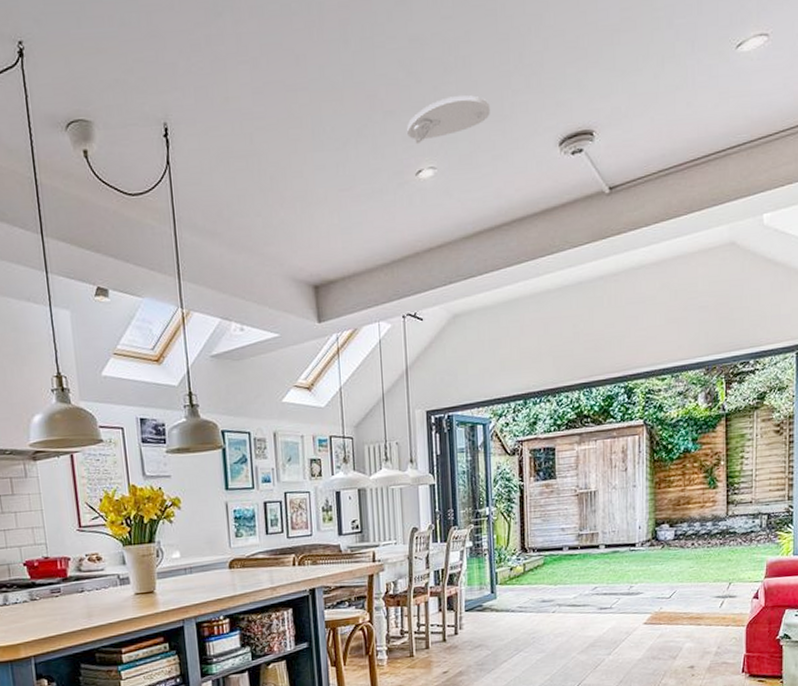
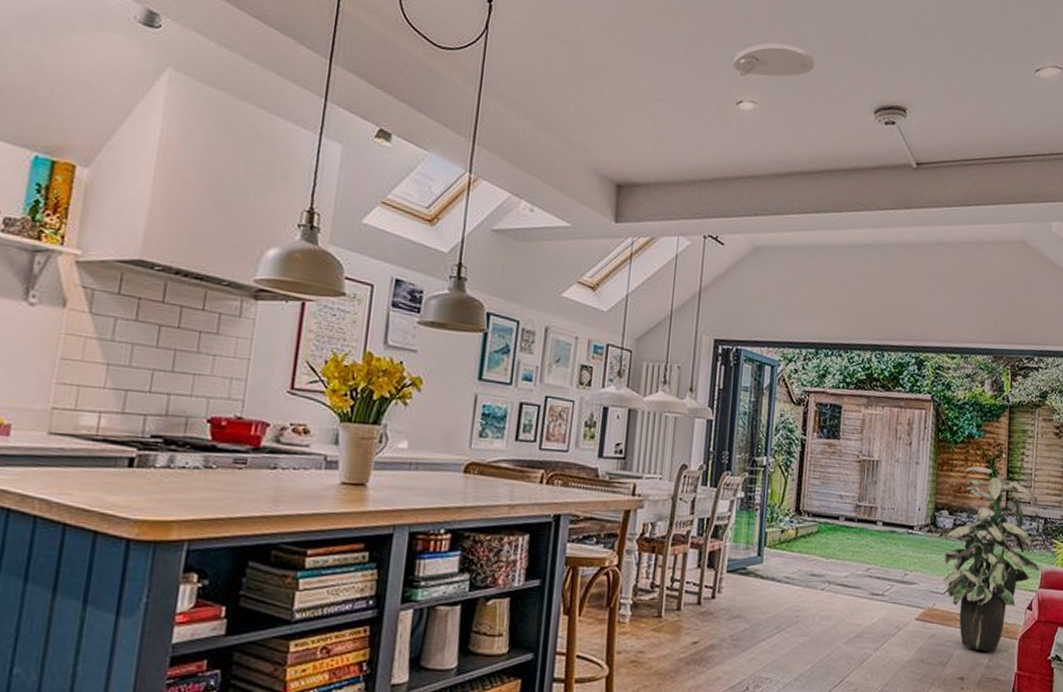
indoor plant: none [659,477,765,642] -> present [938,466,1040,653]

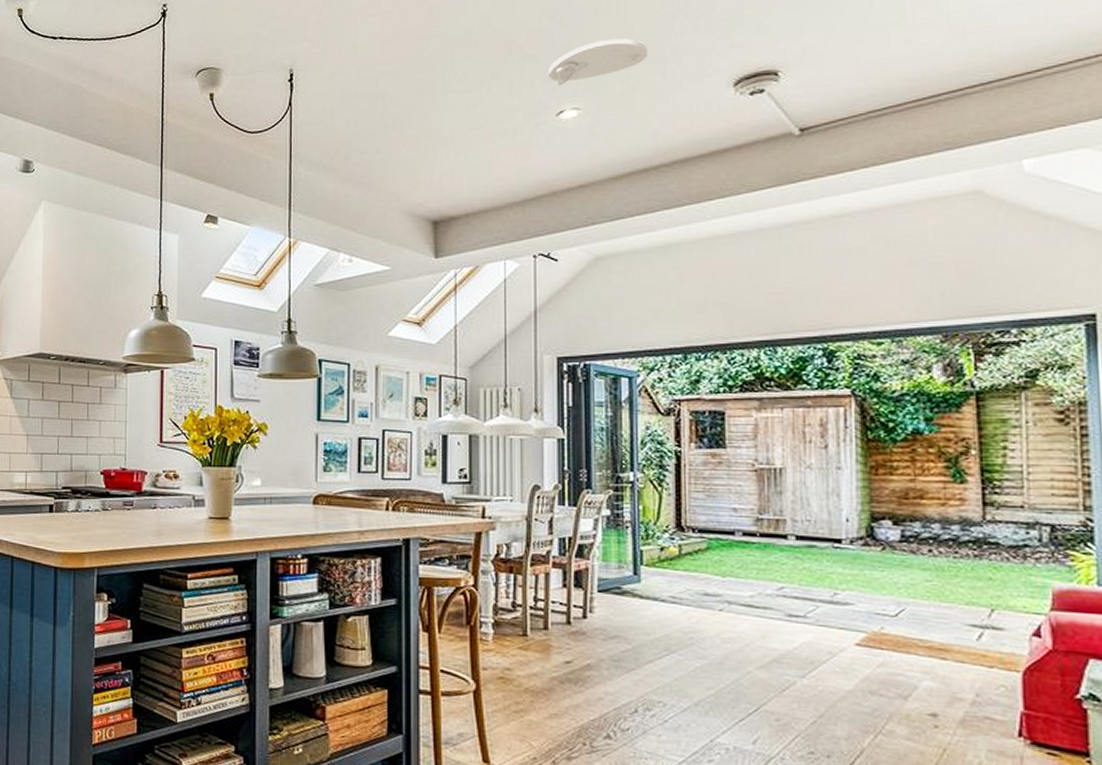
indoor plant: present [938,466,1040,653] -> none [878,467,1050,687]

